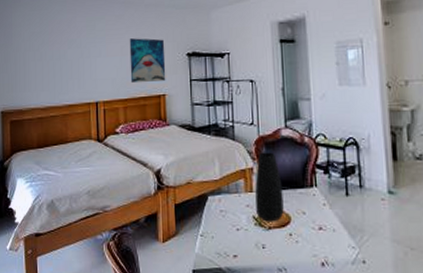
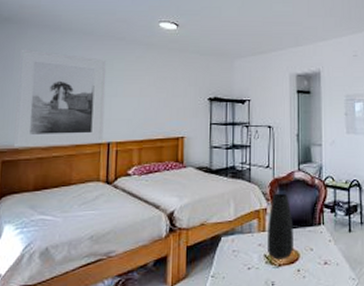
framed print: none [17,16,91,108] -> present [13,49,107,147]
wall art: present [129,38,166,82] -> none [148,80,187,124]

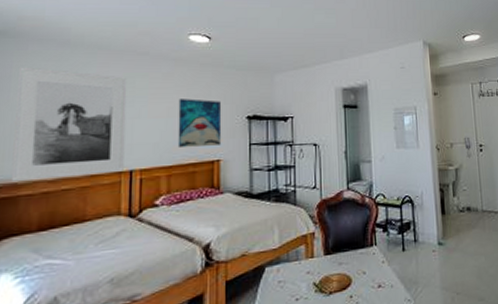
wall art: none [148,80,187,124] -> present [177,99,222,147]
vase: present [268,193,293,260] -> none [316,214,345,287]

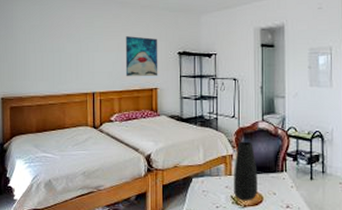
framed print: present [10,67,127,181] -> none [18,10,88,95]
vase: none [316,214,345,287] -> present [234,141,258,201]

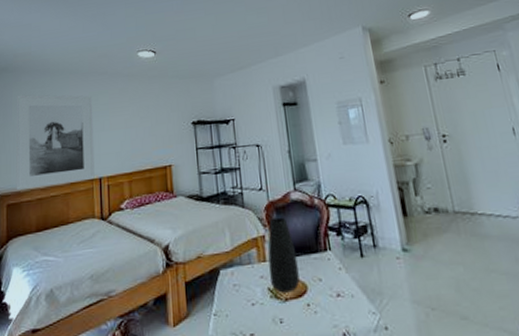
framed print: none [18,10,88,95] -> present [16,94,95,190]
wall art: present [125,36,158,76] -> none [133,109,172,155]

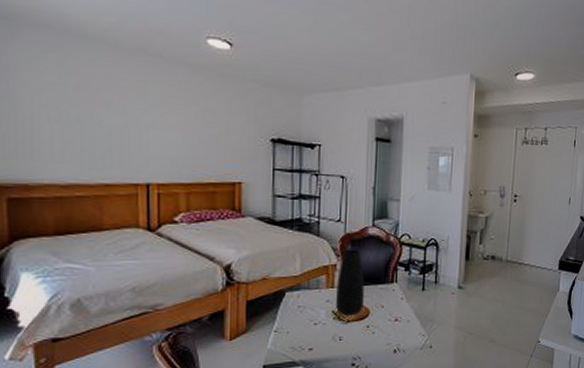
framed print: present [16,94,95,190] -> none [16,55,140,184]

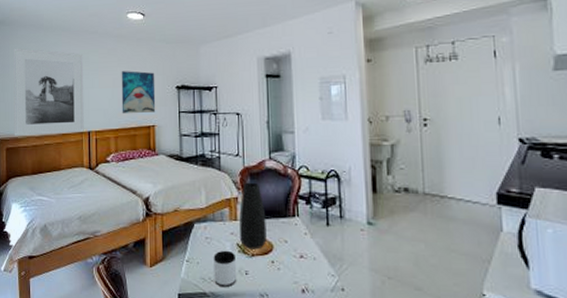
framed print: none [16,55,140,184] -> present [14,48,84,136]
wall art: none [196,112,244,167] -> present [121,71,156,113]
mug: none [305,318,331,355] -> present [213,250,237,288]

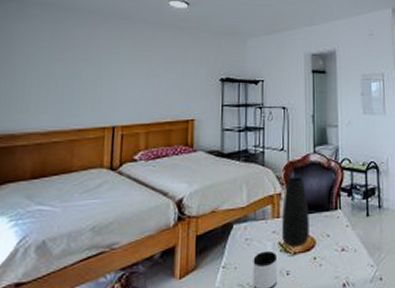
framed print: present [14,48,84,136] -> none [9,28,113,132]
wall art: present [121,71,156,113] -> none [156,61,197,106]

